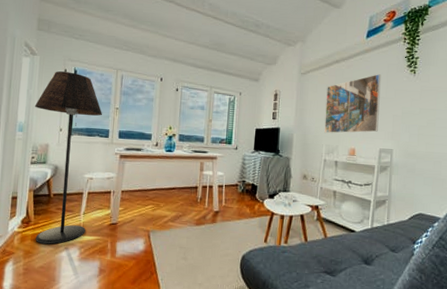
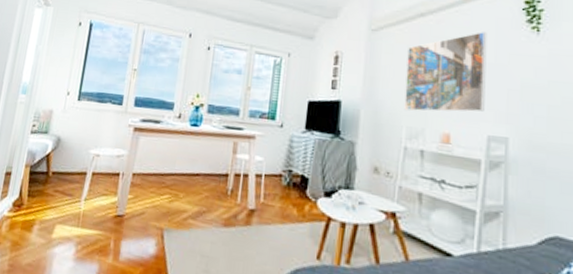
floor lamp: present [35,71,103,244] -> none [26,24,118,236]

